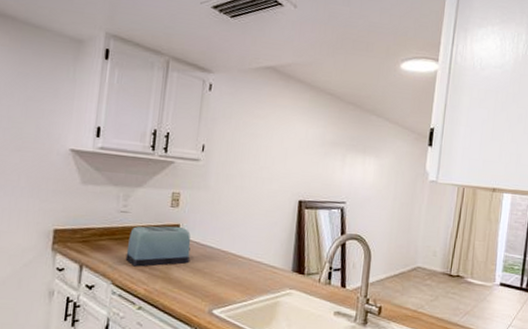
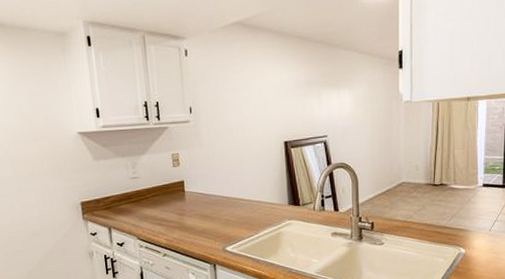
toaster: present [125,226,191,267] -> none [143,182,198,222]

